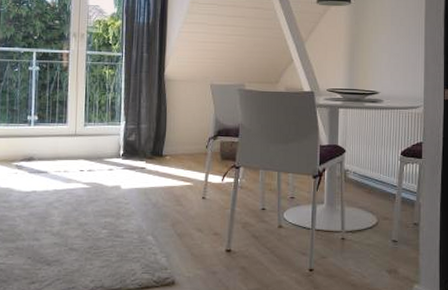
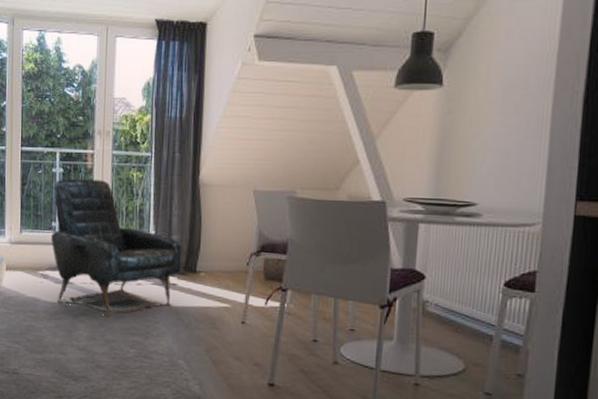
armchair: none [26,75,150,202] -> present [50,178,182,317]

